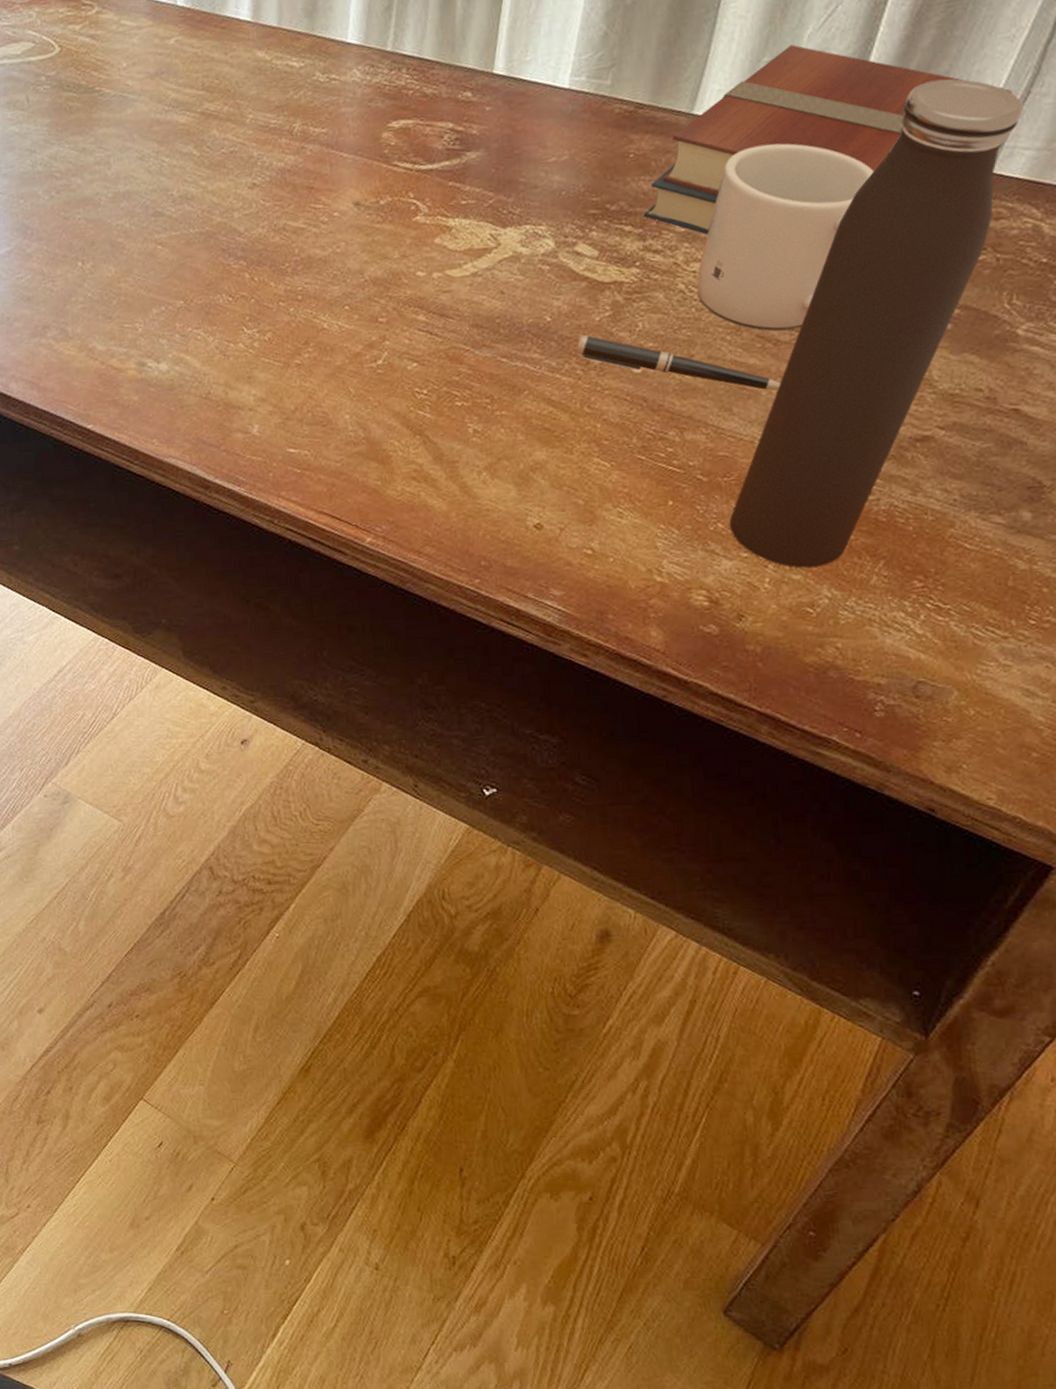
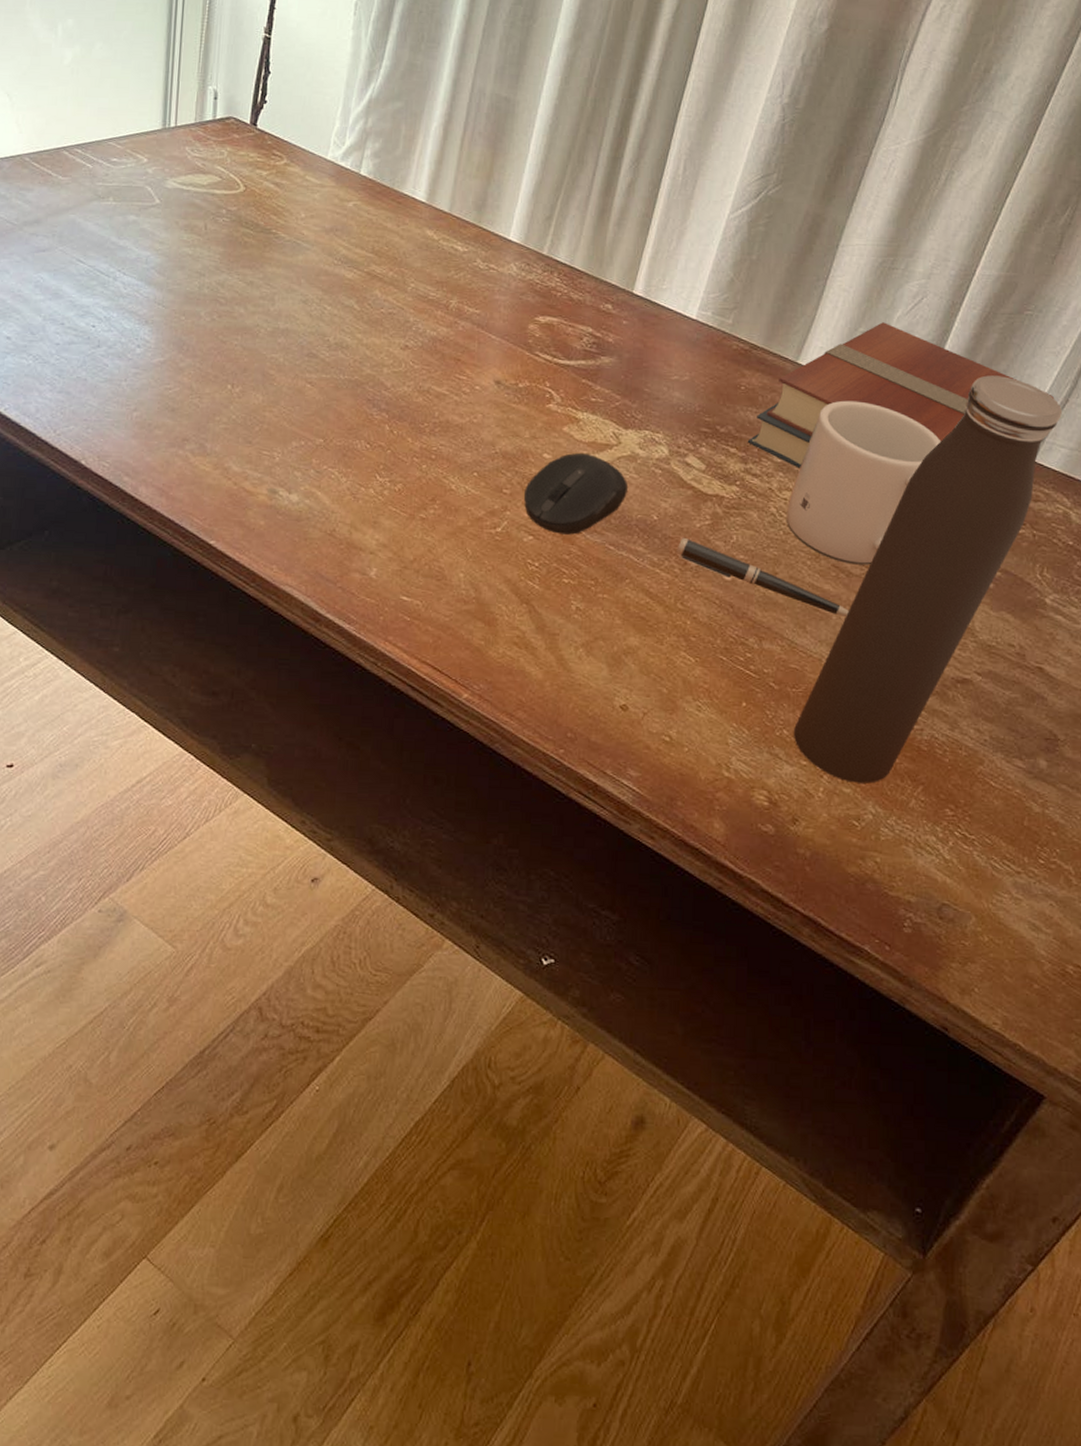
computer mouse: none [401,262,515,356] -> present [523,452,629,535]

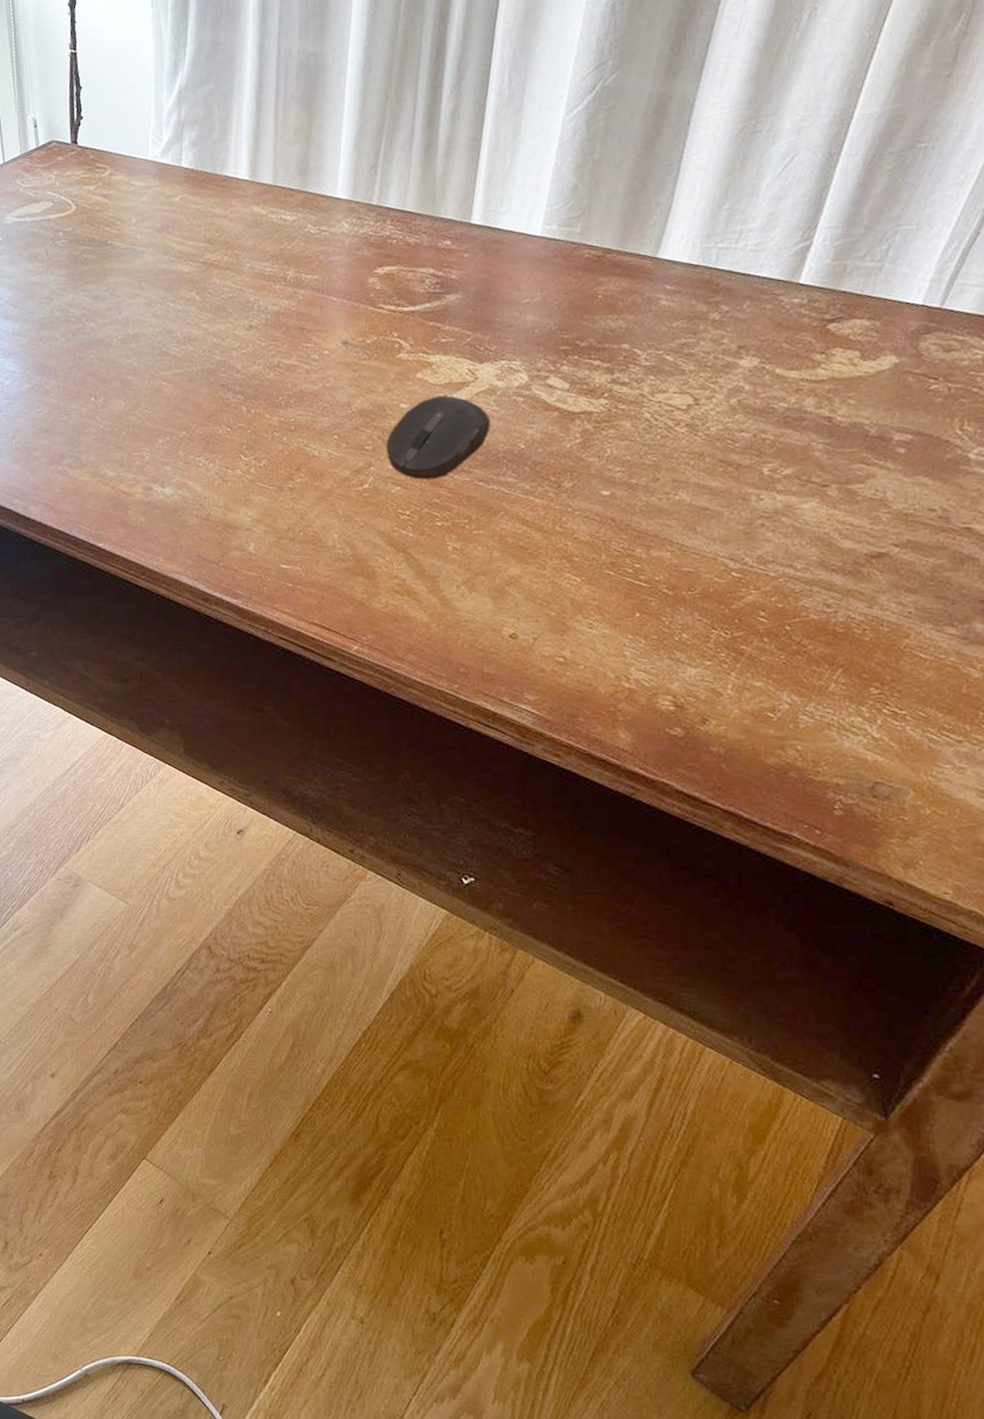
pen: present [676,537,849,618] -> none [548,460,742,512]
books: present [747,322,1055,469] -> none [611,193,963,368]
mug: present [786,400,942,565] -> none [661,283,830,456]
water bottle: present [794,375,1062,784] -> none [694,222,973,676]

